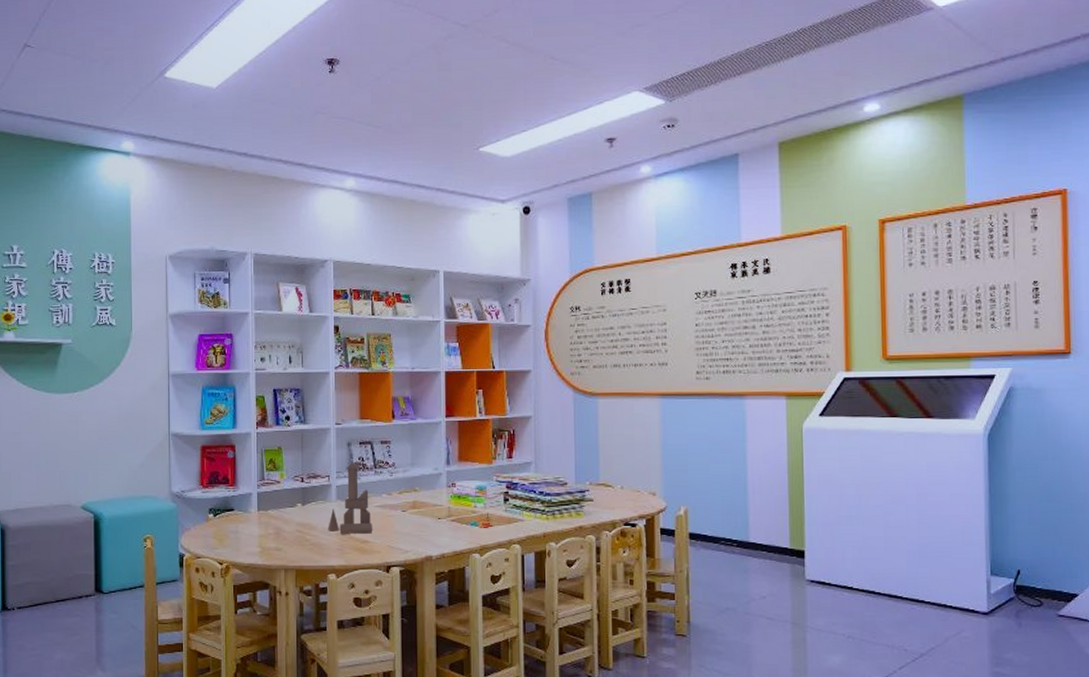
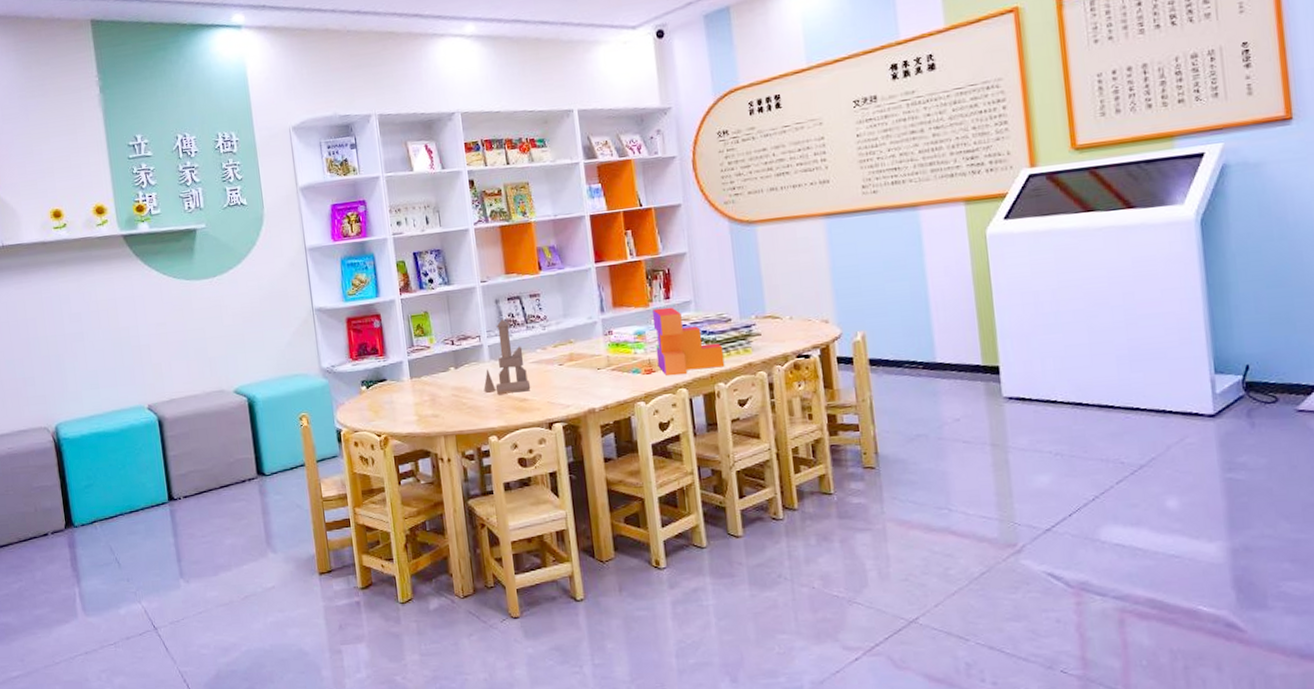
toy blocks: none [494,466,557,532] -> present [652,307,725,377]

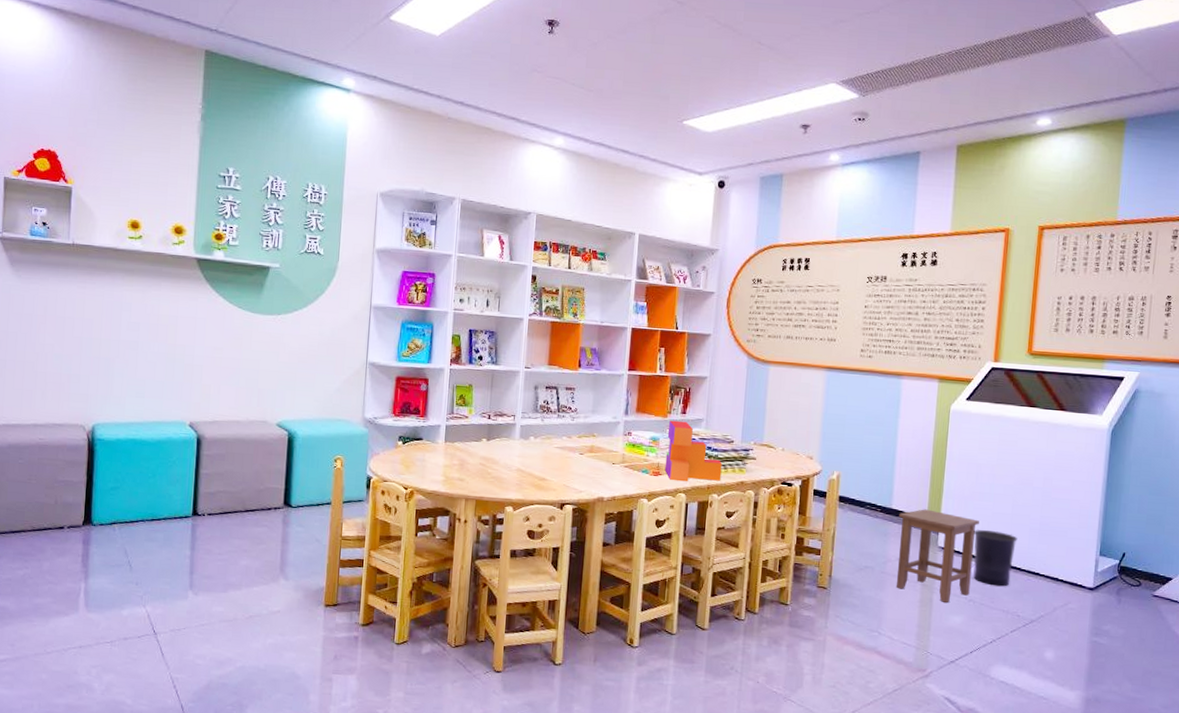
toy blocks: present [483,319,531,394] -> none [509,404,552,472]
stool: none [947,355,1054,462] -> present [896,509,979,603]
waste bin: none [1044,366,1104,433] -> present [973,530,1018,587]

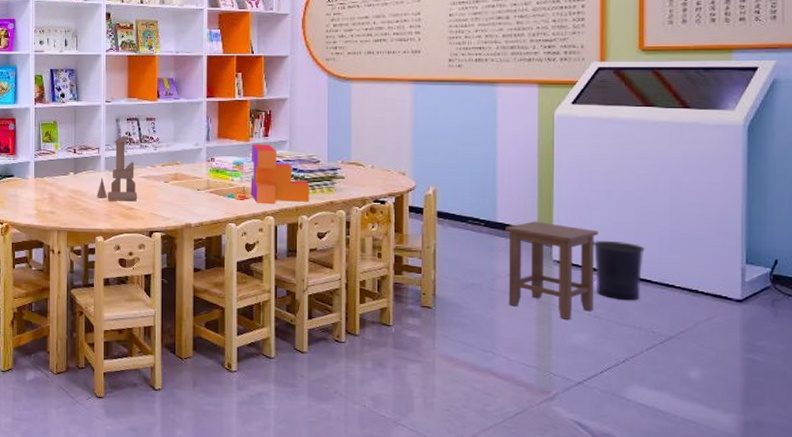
toy blocks: none [509,404,552,472] -> present [97,136,138,202]

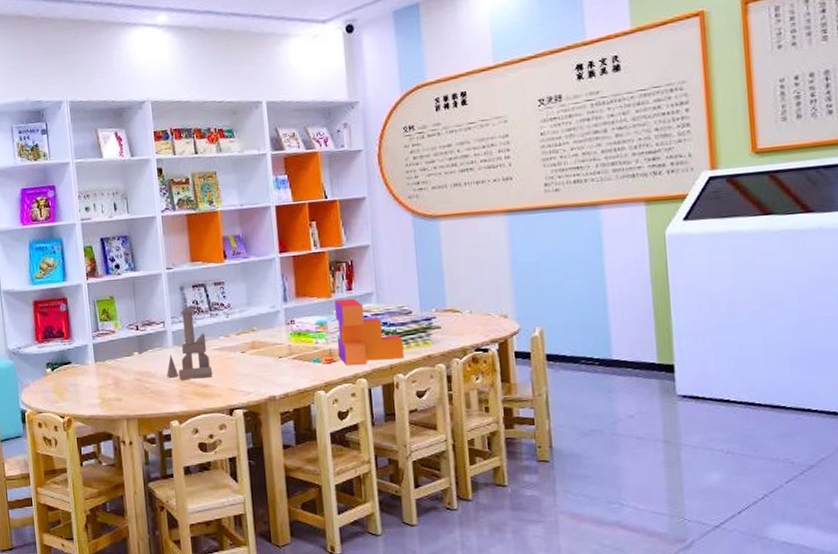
stool: present [506,221,598,320] -> none [622,354,726,459]
waste bin: present [592,241,645,301] -> none [718,367,776,432]

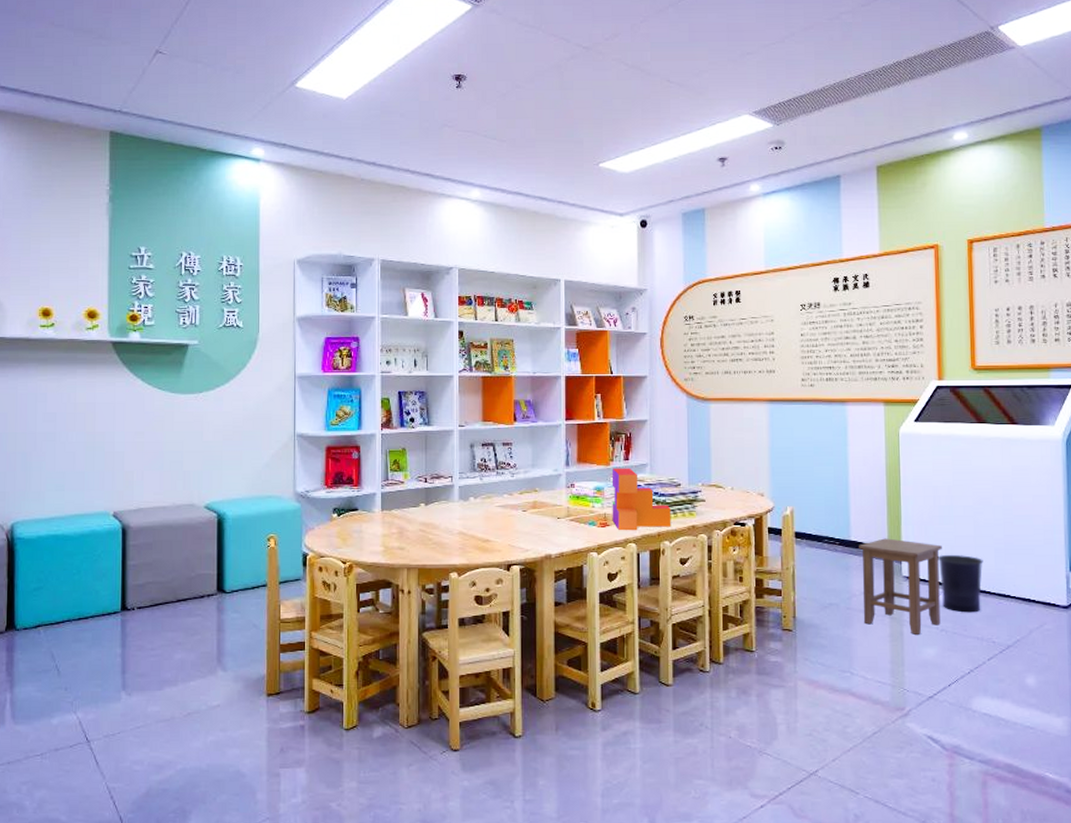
toy blocks: present [166,305,213,380] -> none [450,462,495,533]
stool: none [622,354,726,459] -> present [859,538,942,635]
waste bin: none [718,367,776,432] -> present [937,555,984,613]

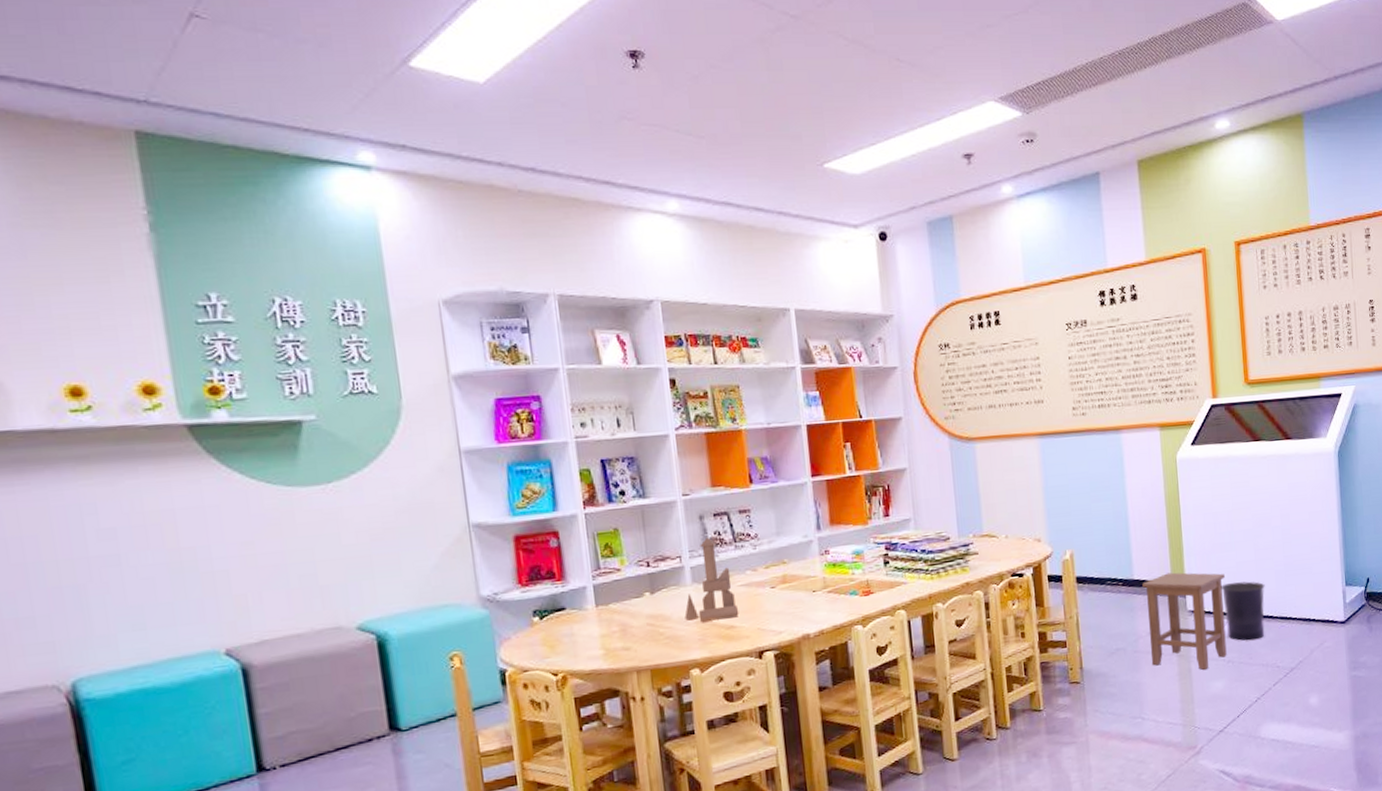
toy blocks: none [450,462,495,533] -> present [684,537,739,622]
toy blocks: present [611,468,671,531] -> none [871,525,943,598]

